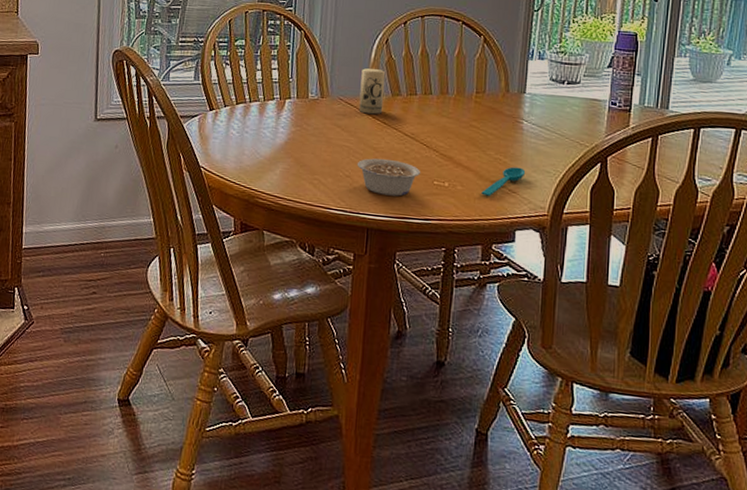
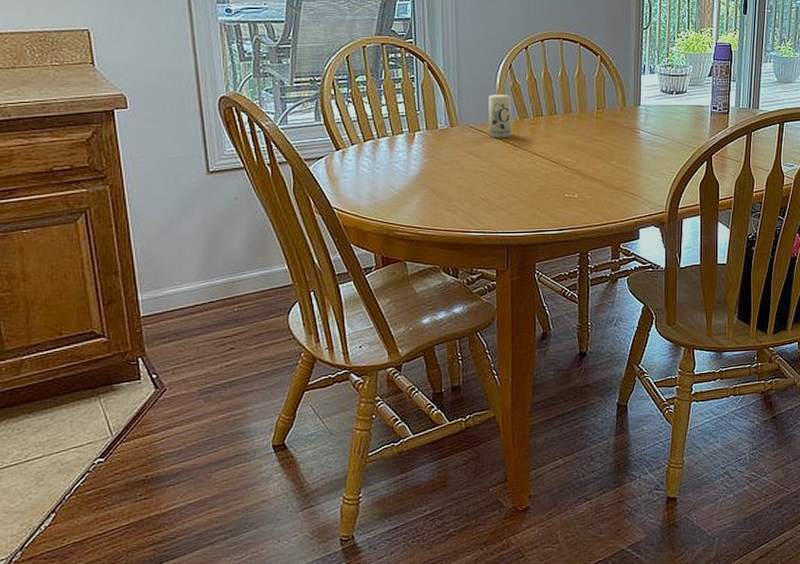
legume: present [356,158,421,197] -> none [491,180,553,213]
spoon: present [481,166,526,196] -> none [608,173,645,202]

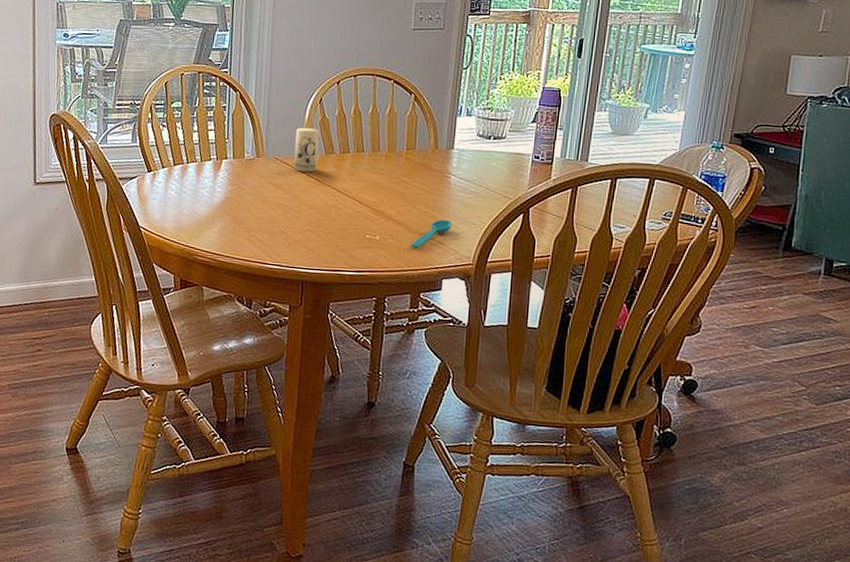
spoon: none [608,173,645,202] -> present [410,219,453,248]

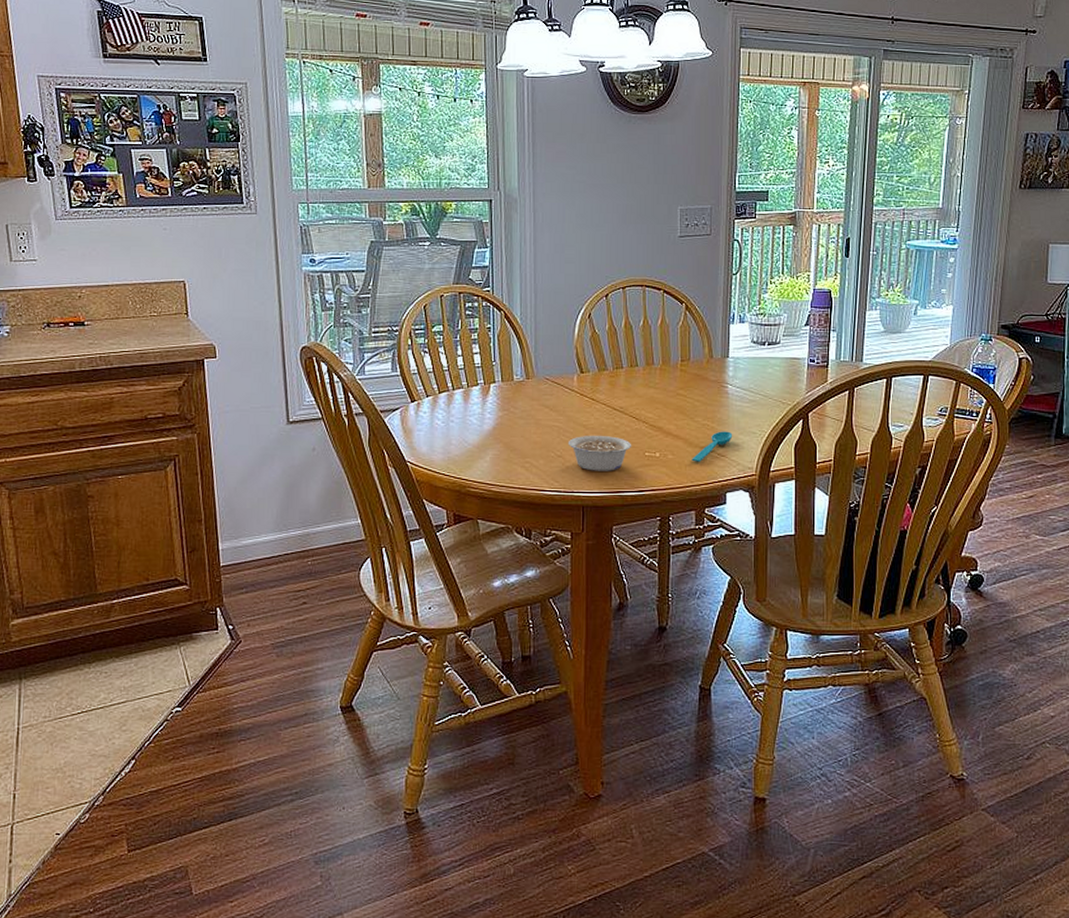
legume: none [292,214,354,250] -> present [567,436,632,471]
candle: present [293,128,320,173] -> none [566,345,591,392]

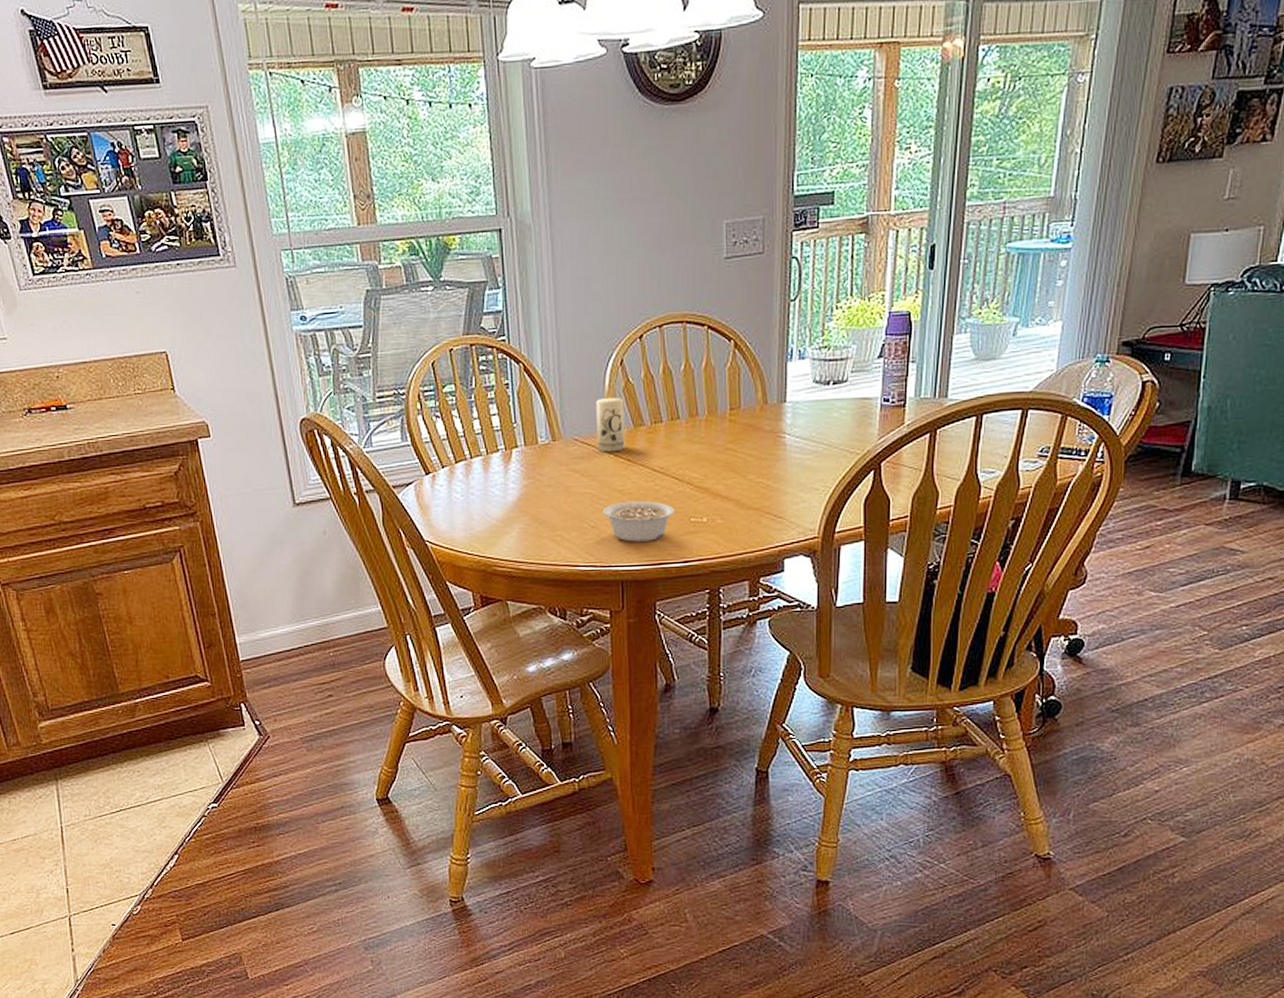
candle: none [566,345,591,392] -> present [596,398,625,453]
spoon: present [692,431,733,462] -> none [744,489,792,526]

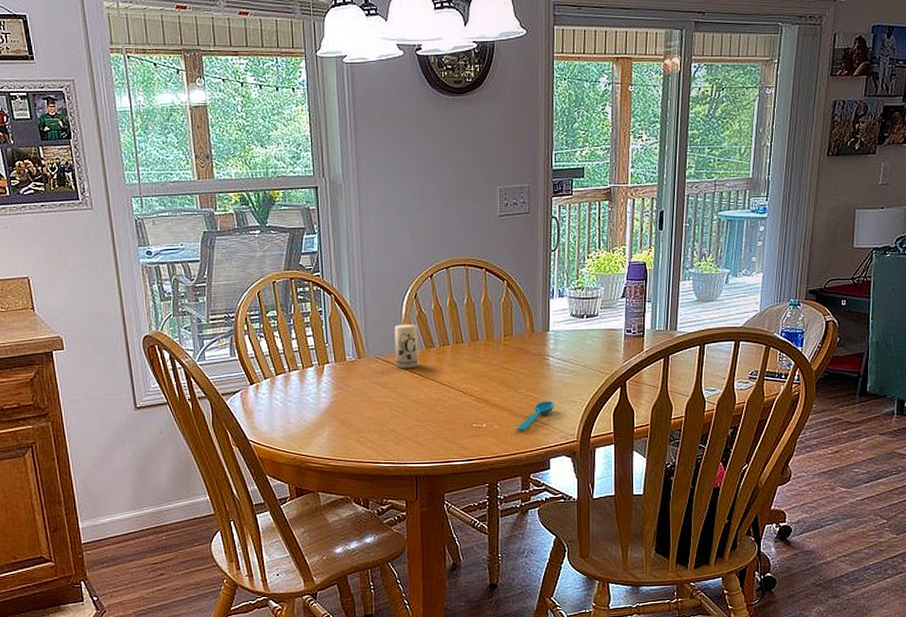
legume: present [602,501,676,542] -> none [399,410,460,443]
spoon: none [744,489,792,526] -> present [517,401,555,431]

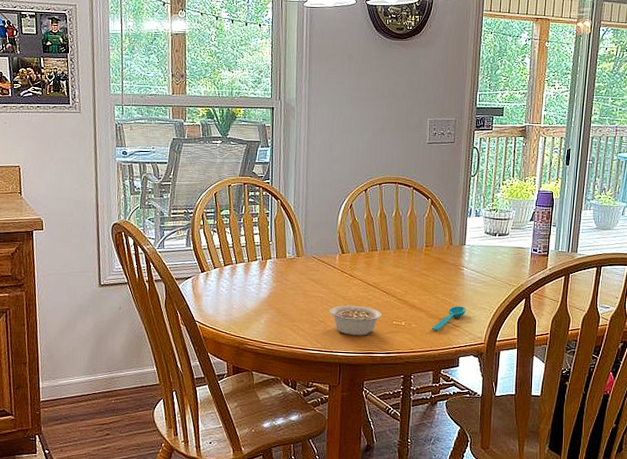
candle: present [395,325,419,369] -> none [329,230,351,269]
legume: none [399,410,460,443] -> present [329,305,383,336]

